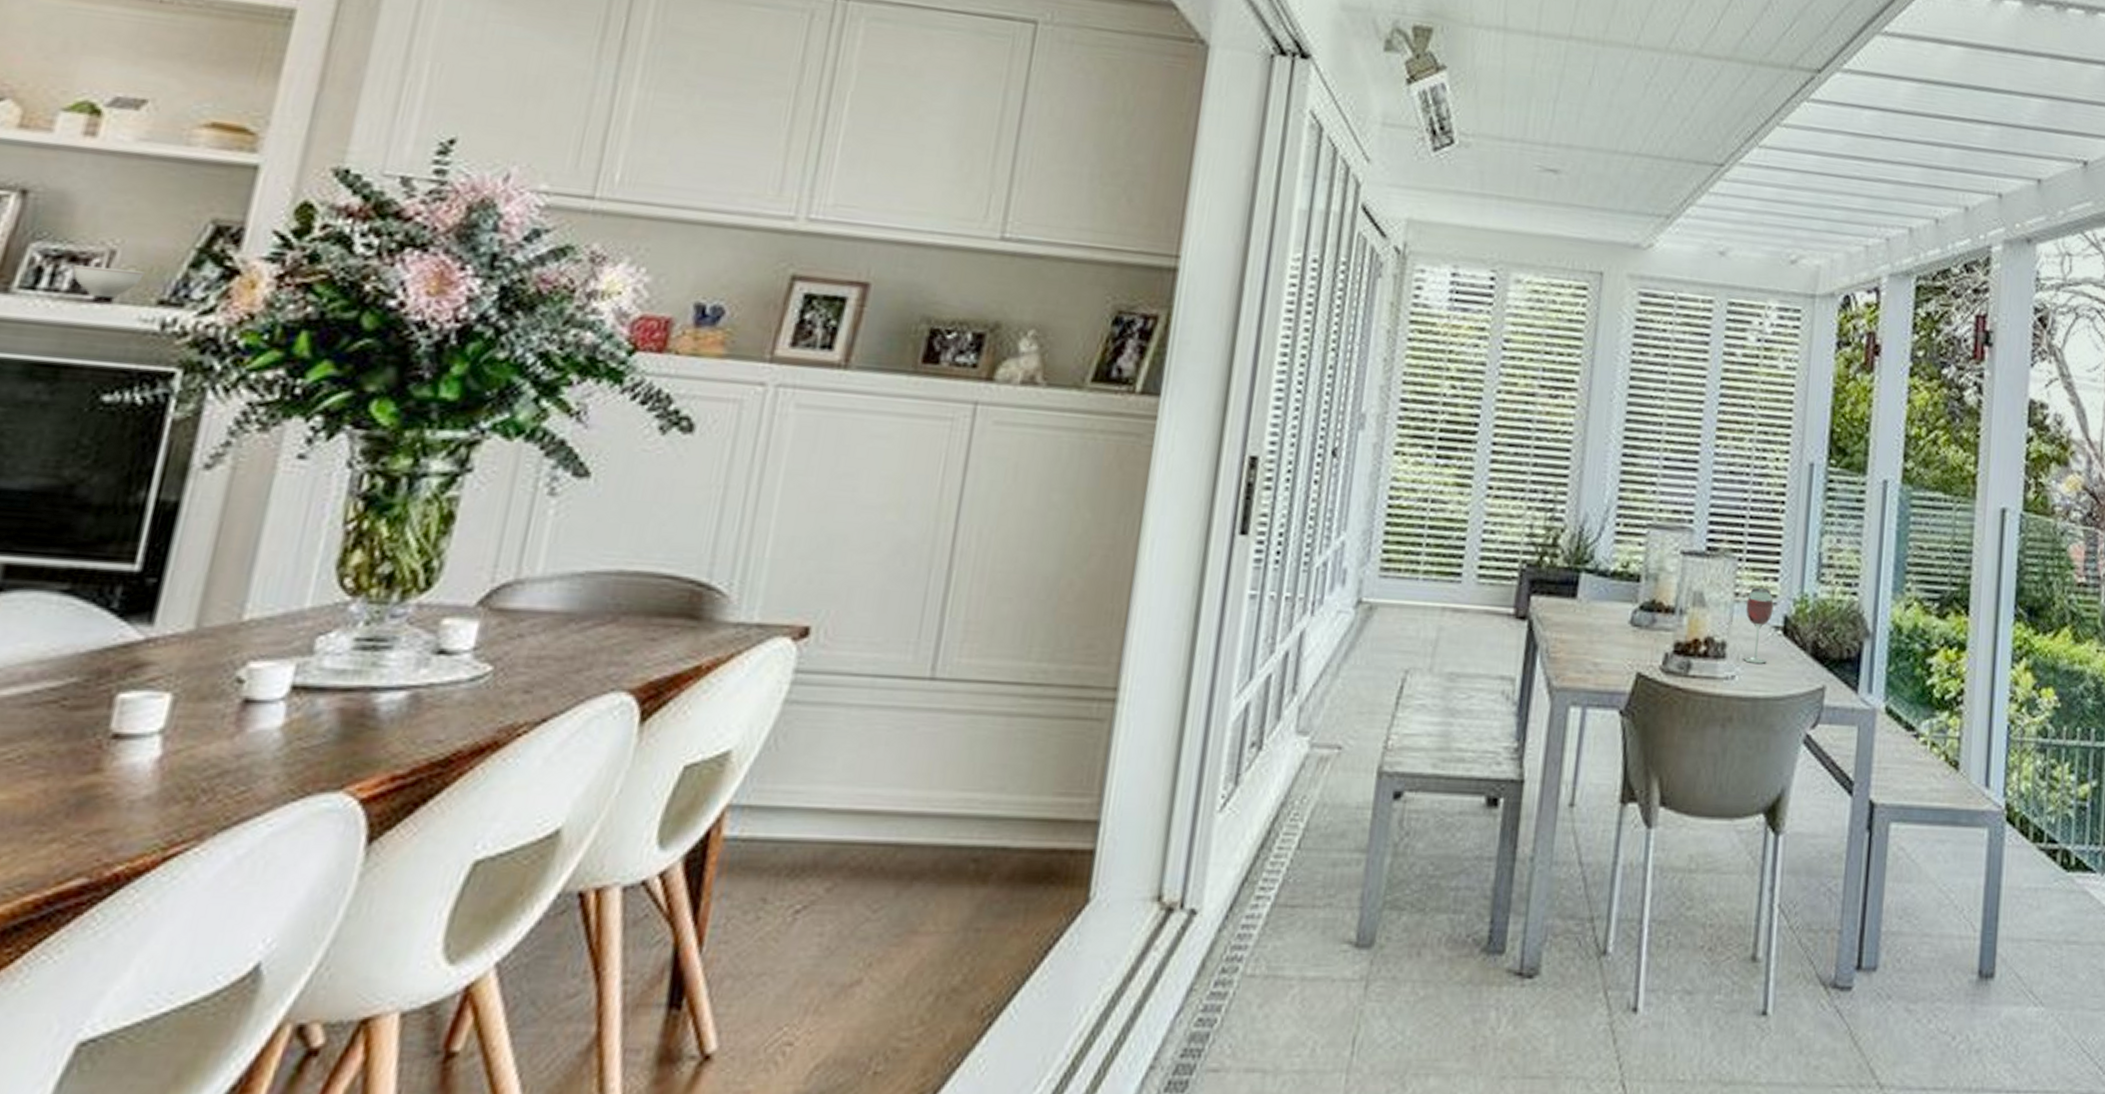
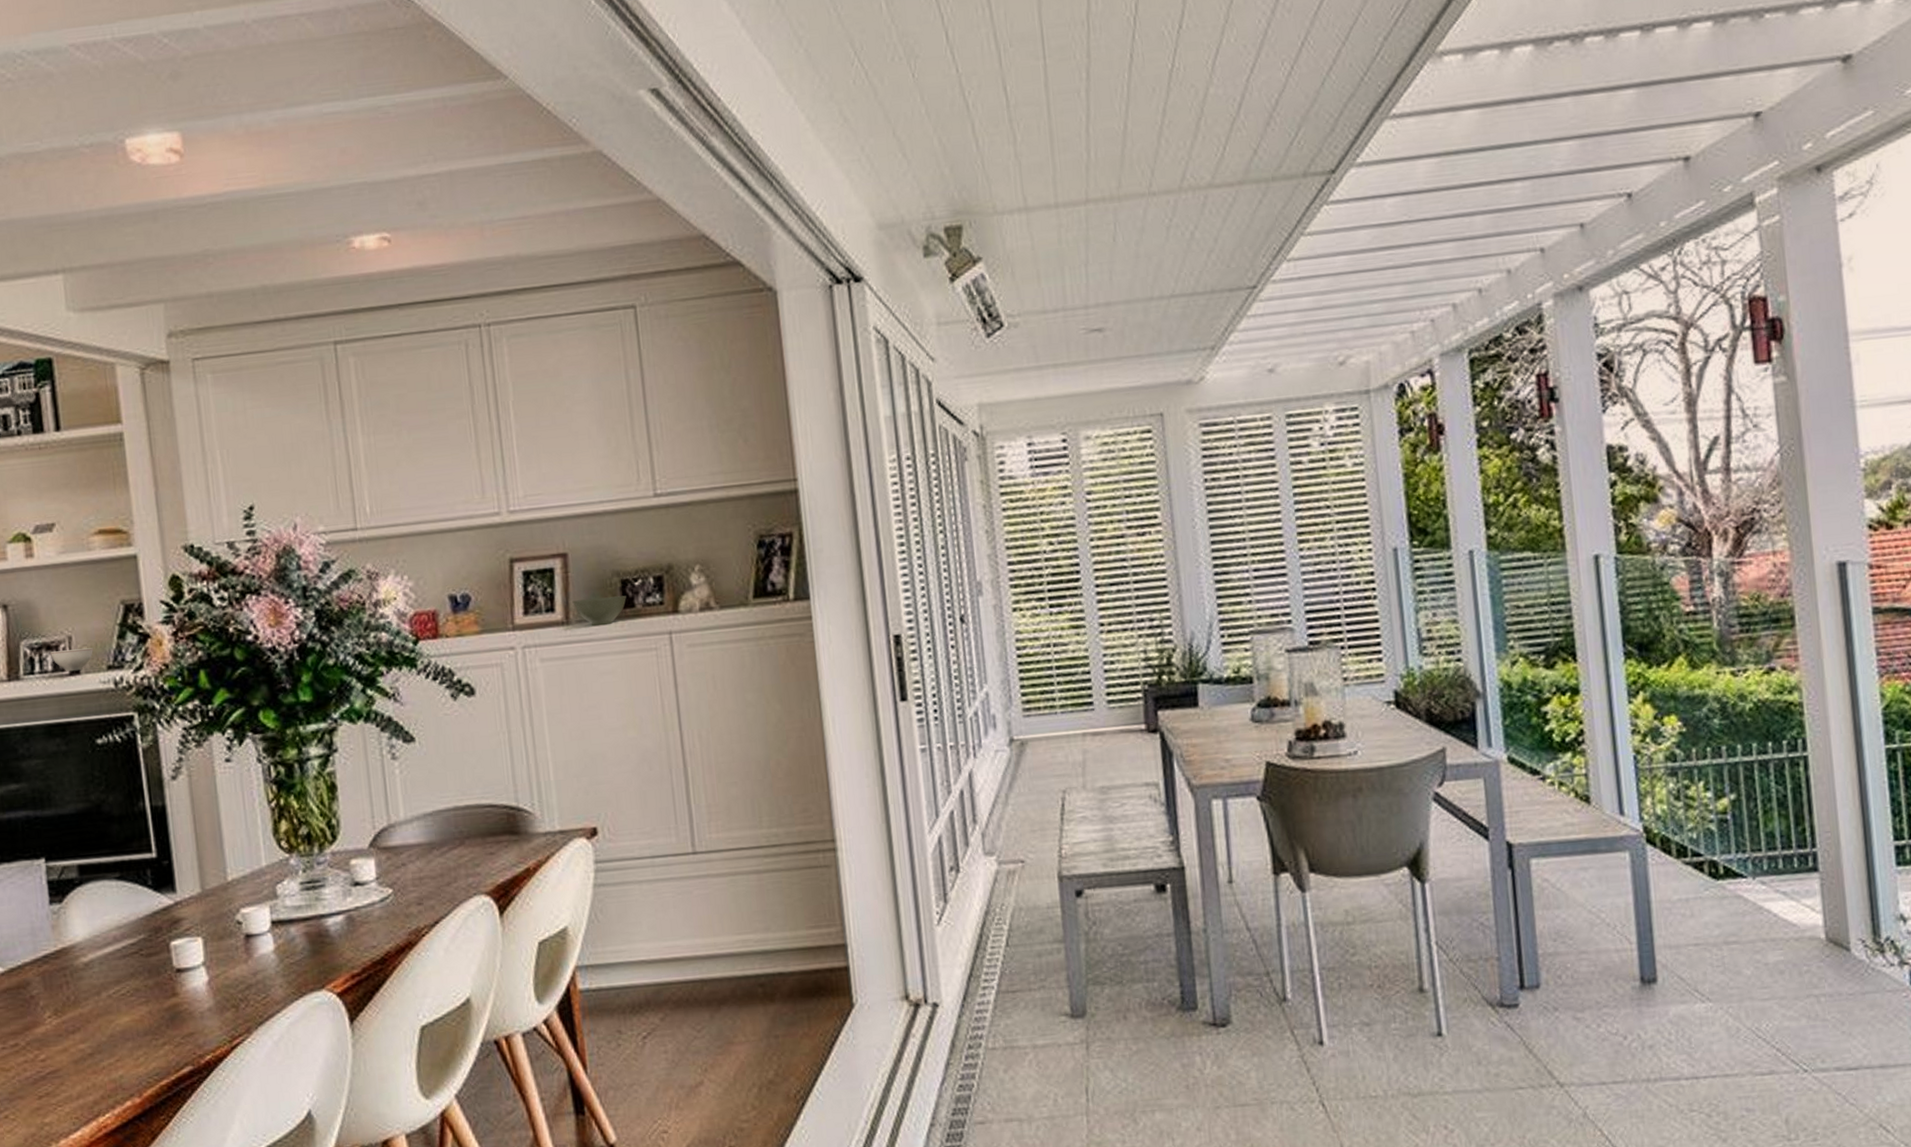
bowl: none [859,341,932,378] -> present [572,595,627,626]
wineglass: present [1744,587,1774,664] -> none [1355,669,1385,738]

